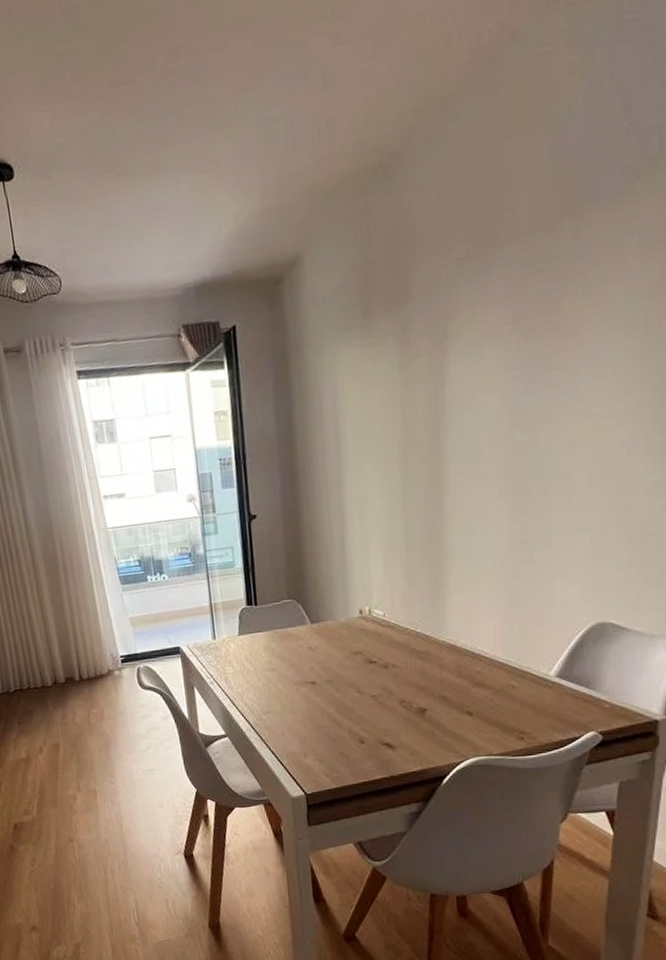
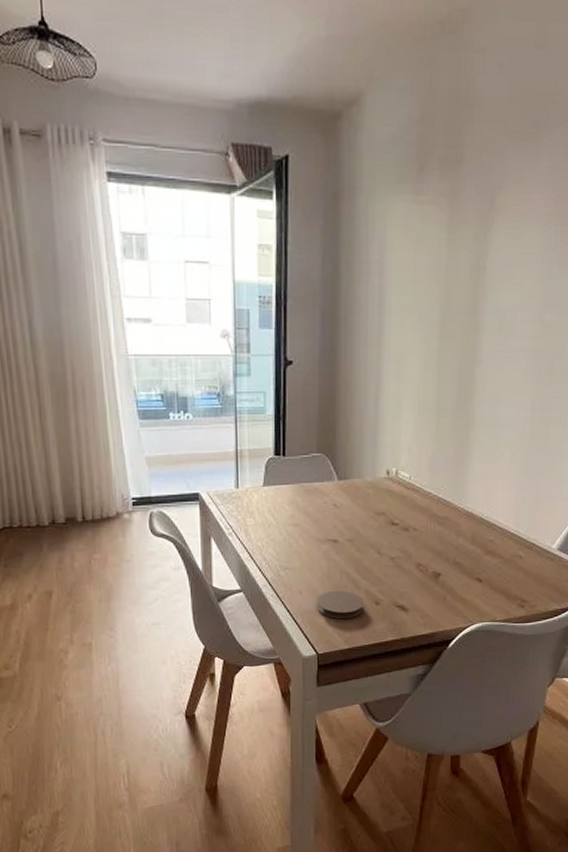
coaster: none [300,730,349,759] -> present [317,590,364,619]

